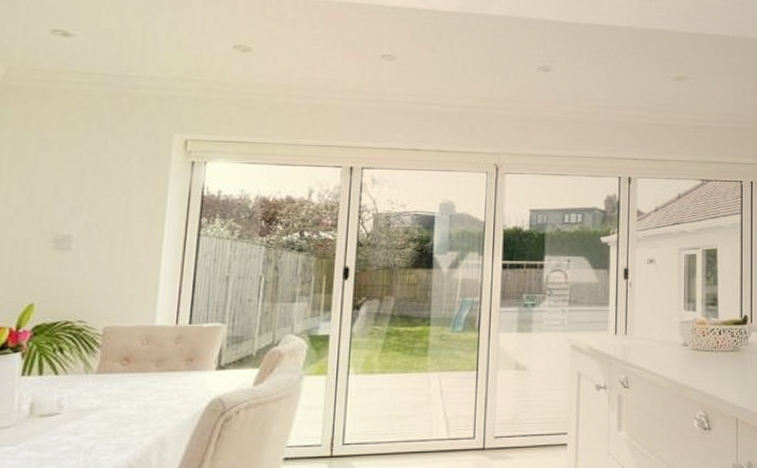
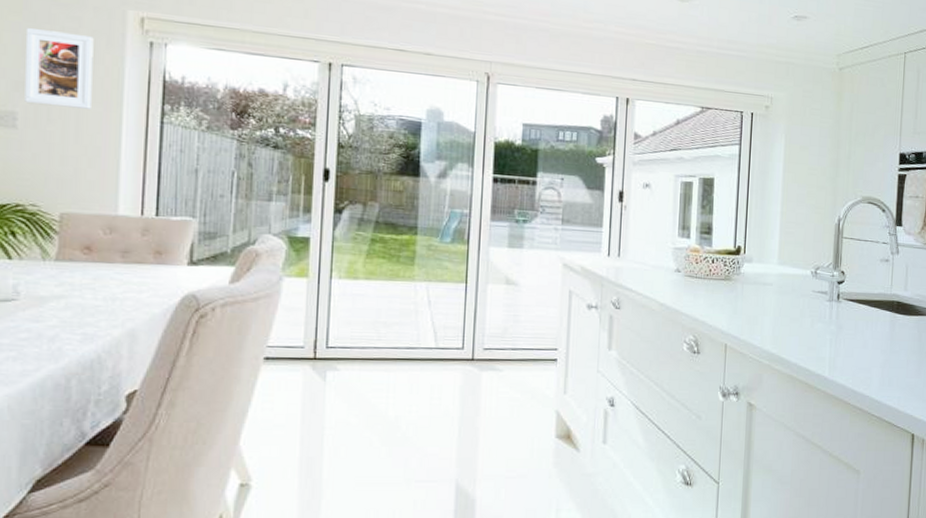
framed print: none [79,158,143,228] -> present [24,28,94,109]

